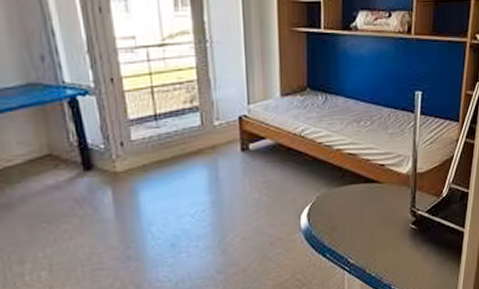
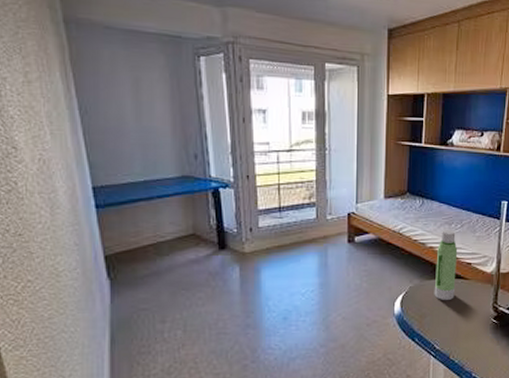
water bottle: none [344,128,369,209] -> present [434,230,458,301]

